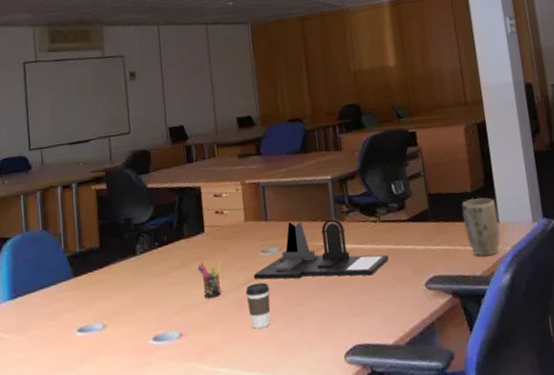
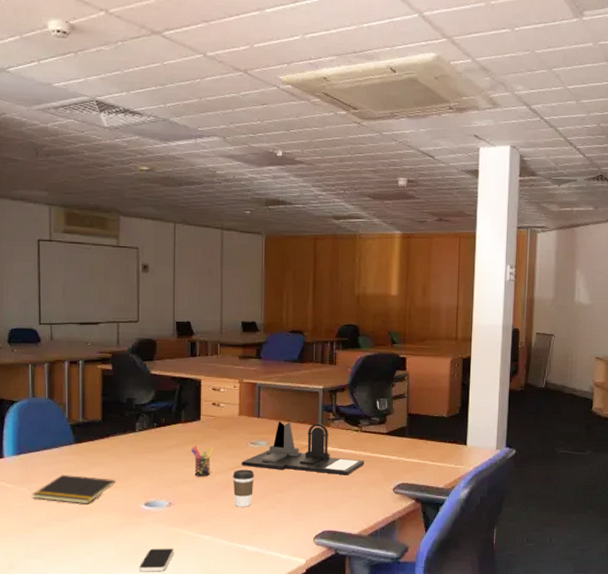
notepad: none [31,313,120,348] -> present [32,475,116,504]
plant pot: present [462,197,500,257] -> none [435,422,467,473]

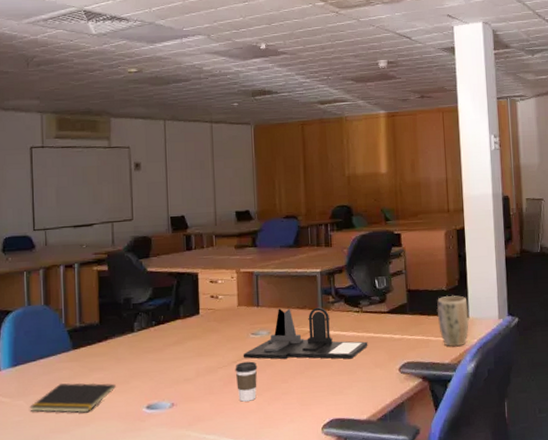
pen holder: present [191,446,214,476] -> none [191,341,214,373]
plant pot: none [435,422,467,473] -> present [436,295,469,347]

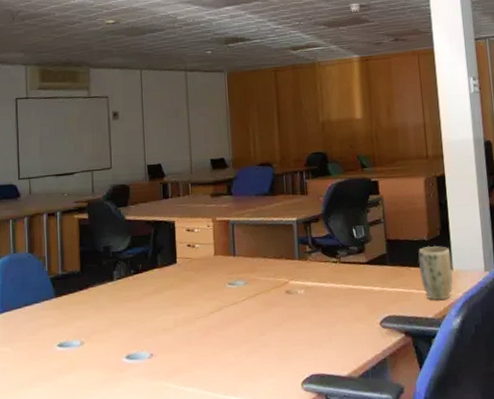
notepad: present [29,383,116,413] -> none [15,331,96,361]
coffee cup: present [235,361,258,402] -> none [212,312,235,354]
desk organizer: present [243,307,368,360] -> none [220,257,347,312]

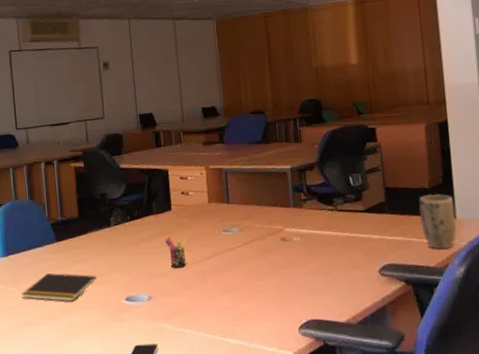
notepad: none [15,331,96,361] -> present [21,273,97,302]
pen holder: none [169,291,192,323] -> present [165,237,187,268]

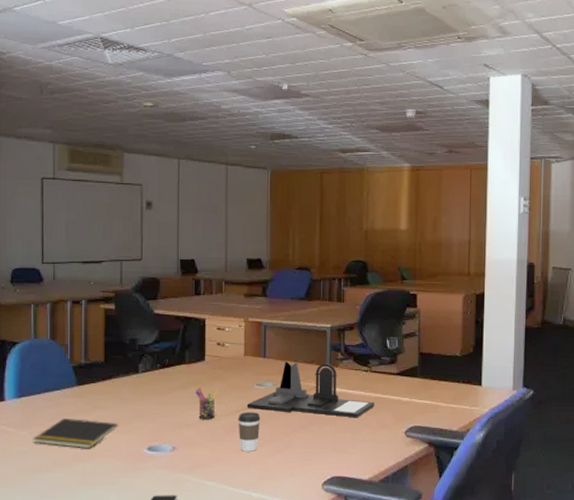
coffee cup: none [208,258,231,298] -> present [238,412,261,451]
desk organizer: none [215,204,344,259] -> present [246,361,375,418]
plant pot: present [418,193,457,250] -> none [448,361,482,415]

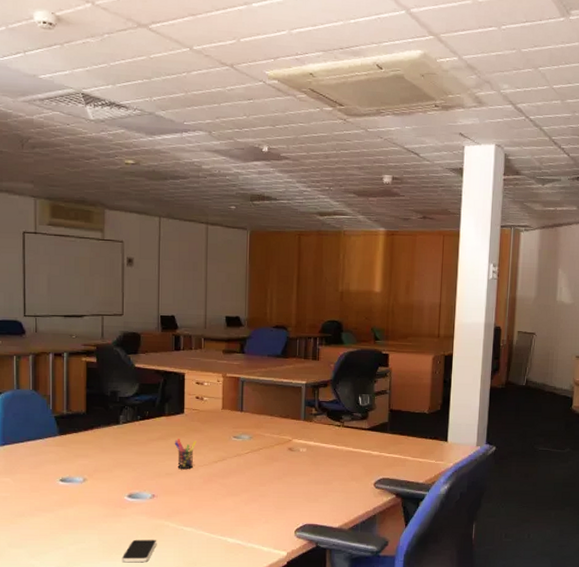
notepad: present [33,419,118,449] -> none [16,466,99,495]
coffee cup: present [238,412,261,451] -> none [215,462,237,500]
desk organizer: present [246,361,375,418] -> none [224,415,346,470]

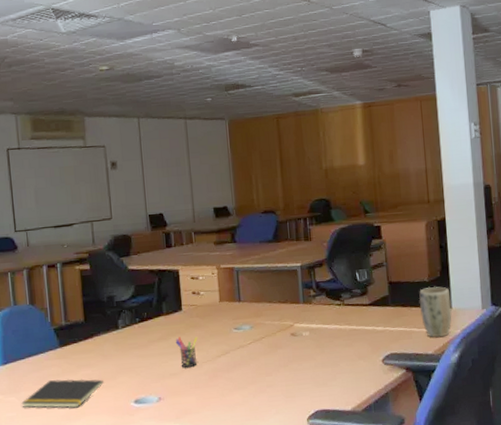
notepad: none [16,466,99,495] -> present [21,379,103,408]
plant pot: none [416,418,448,469] -> present [419,286,452,338]

